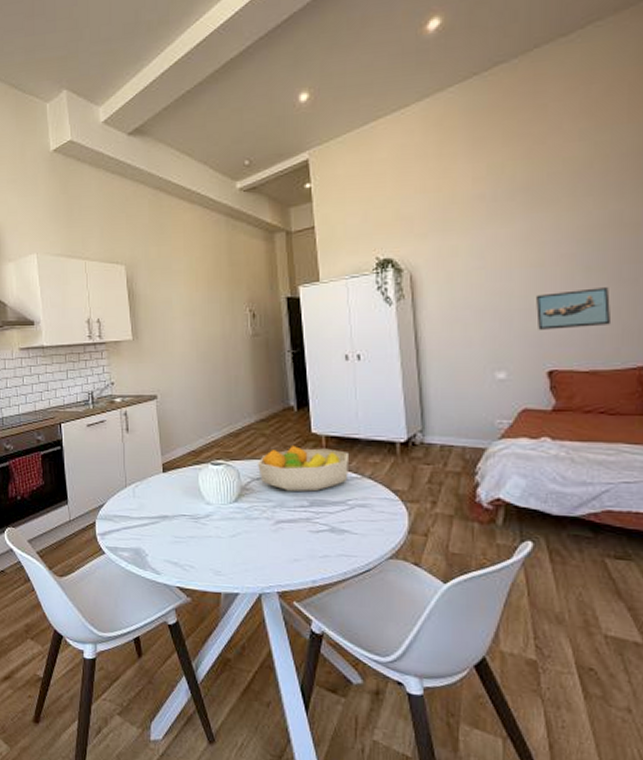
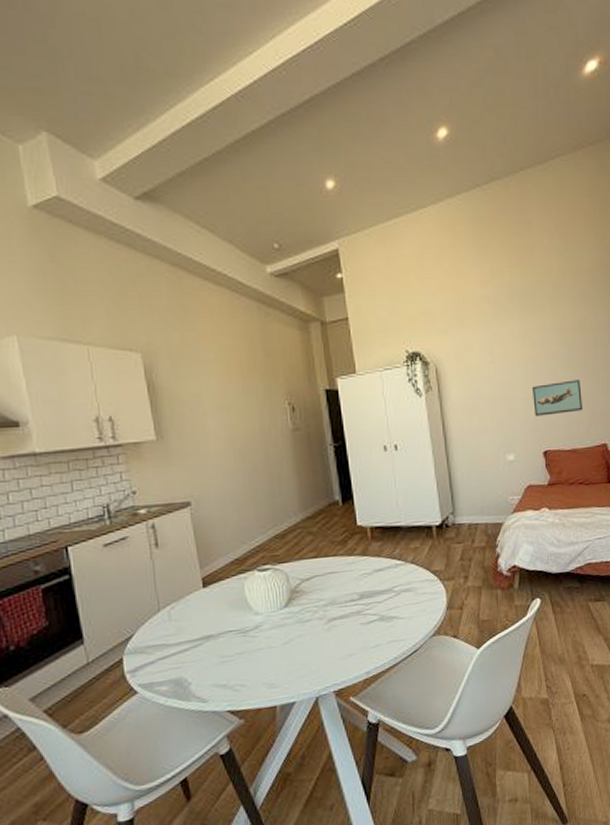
fruit bowl: present [257,444,348,492] -> none [305,539,393,588]

